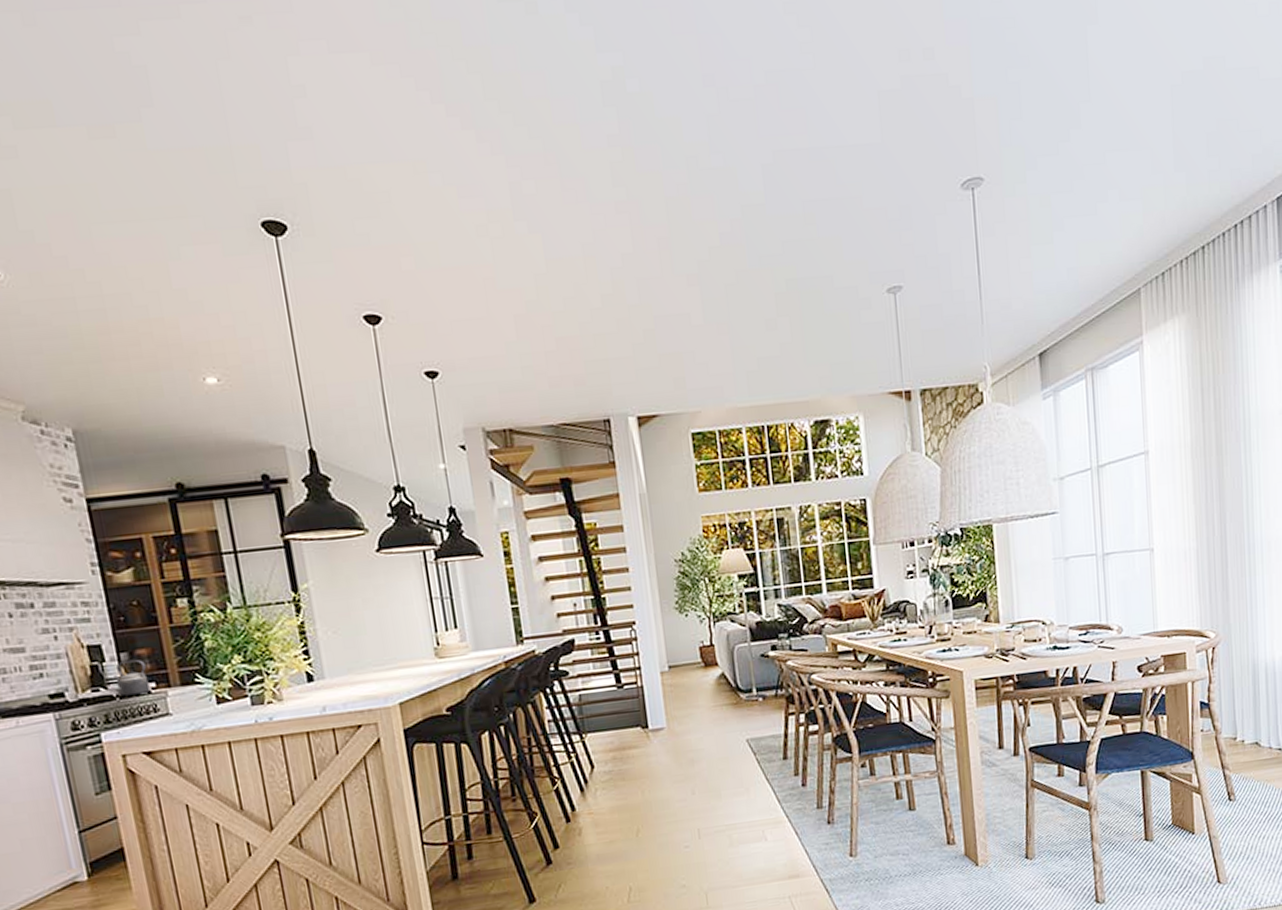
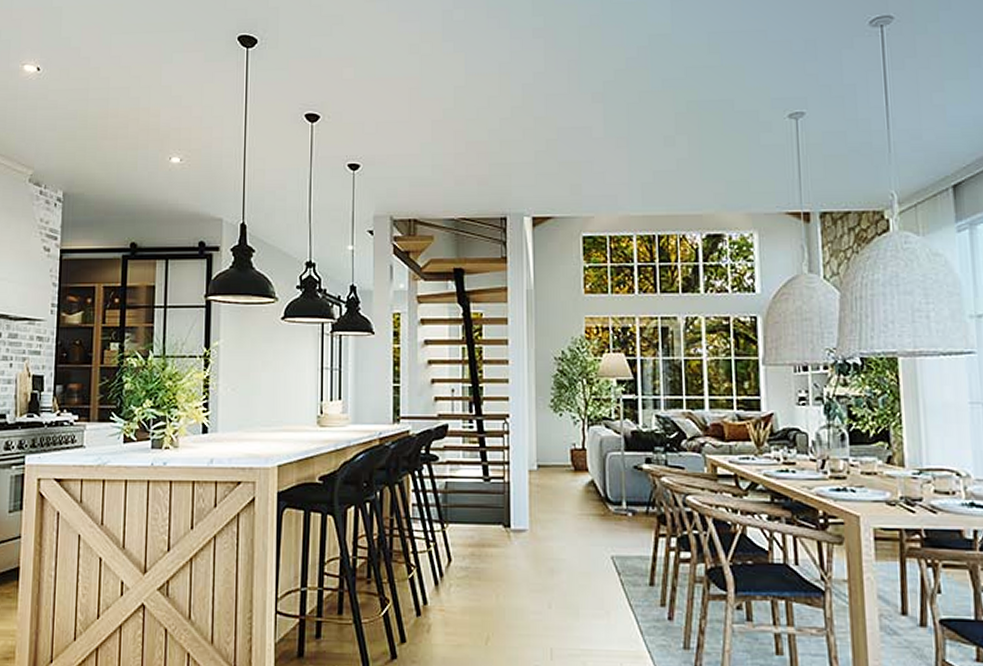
kettle: present [113,659,151,697] -> none [47,392,74,425]

